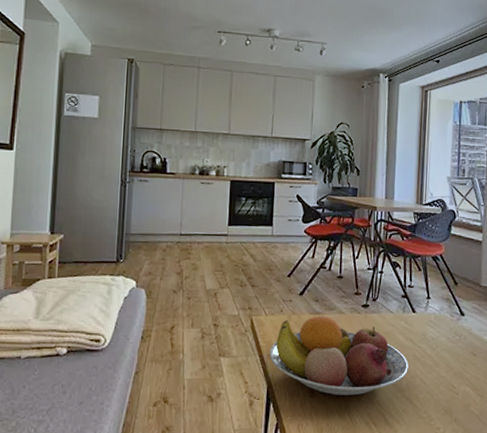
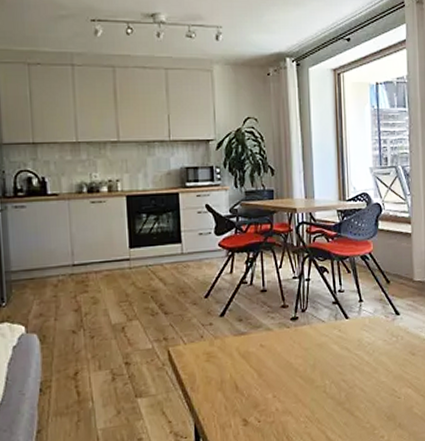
fruit bowl: present [269,316,409,395] -> none [192,336,346,420]

